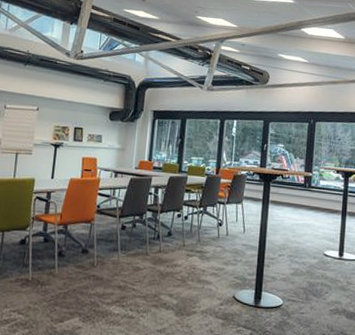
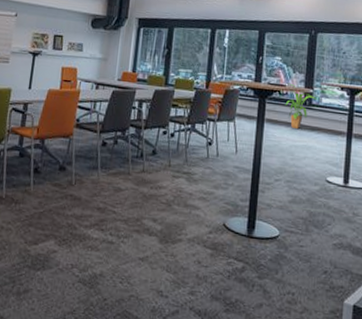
house plant: none [287,167,317,209] -> present [285,83,318,129]

